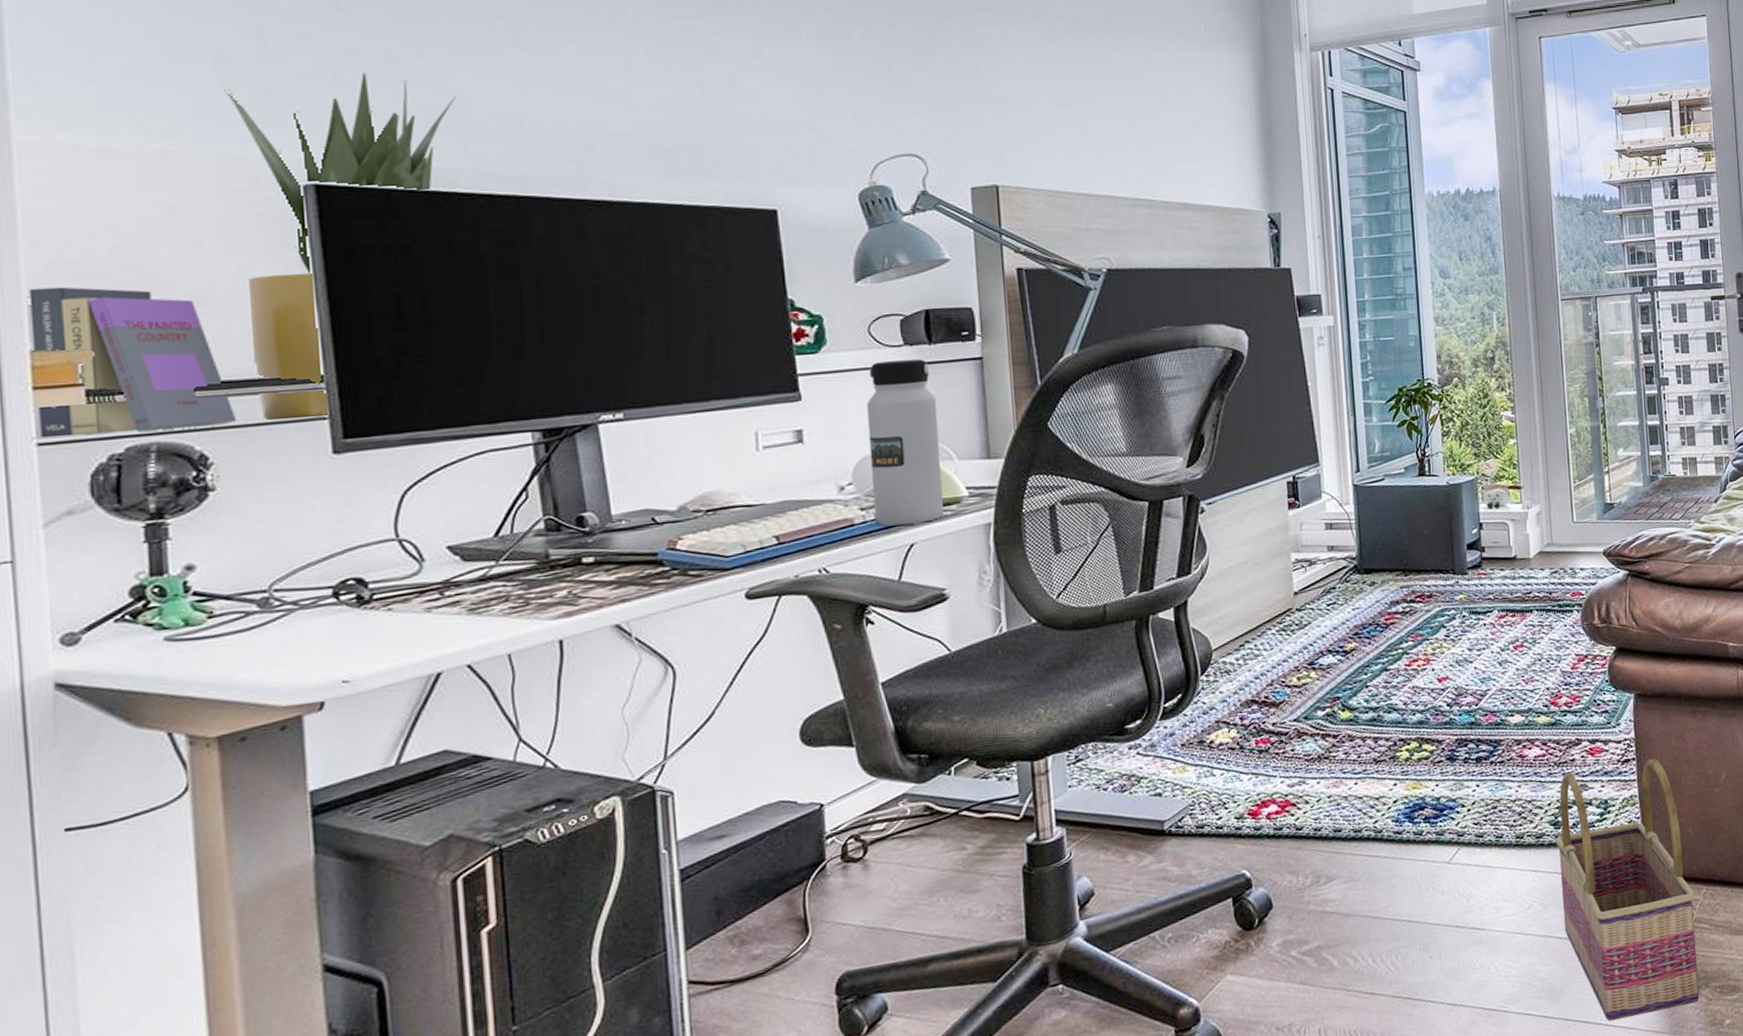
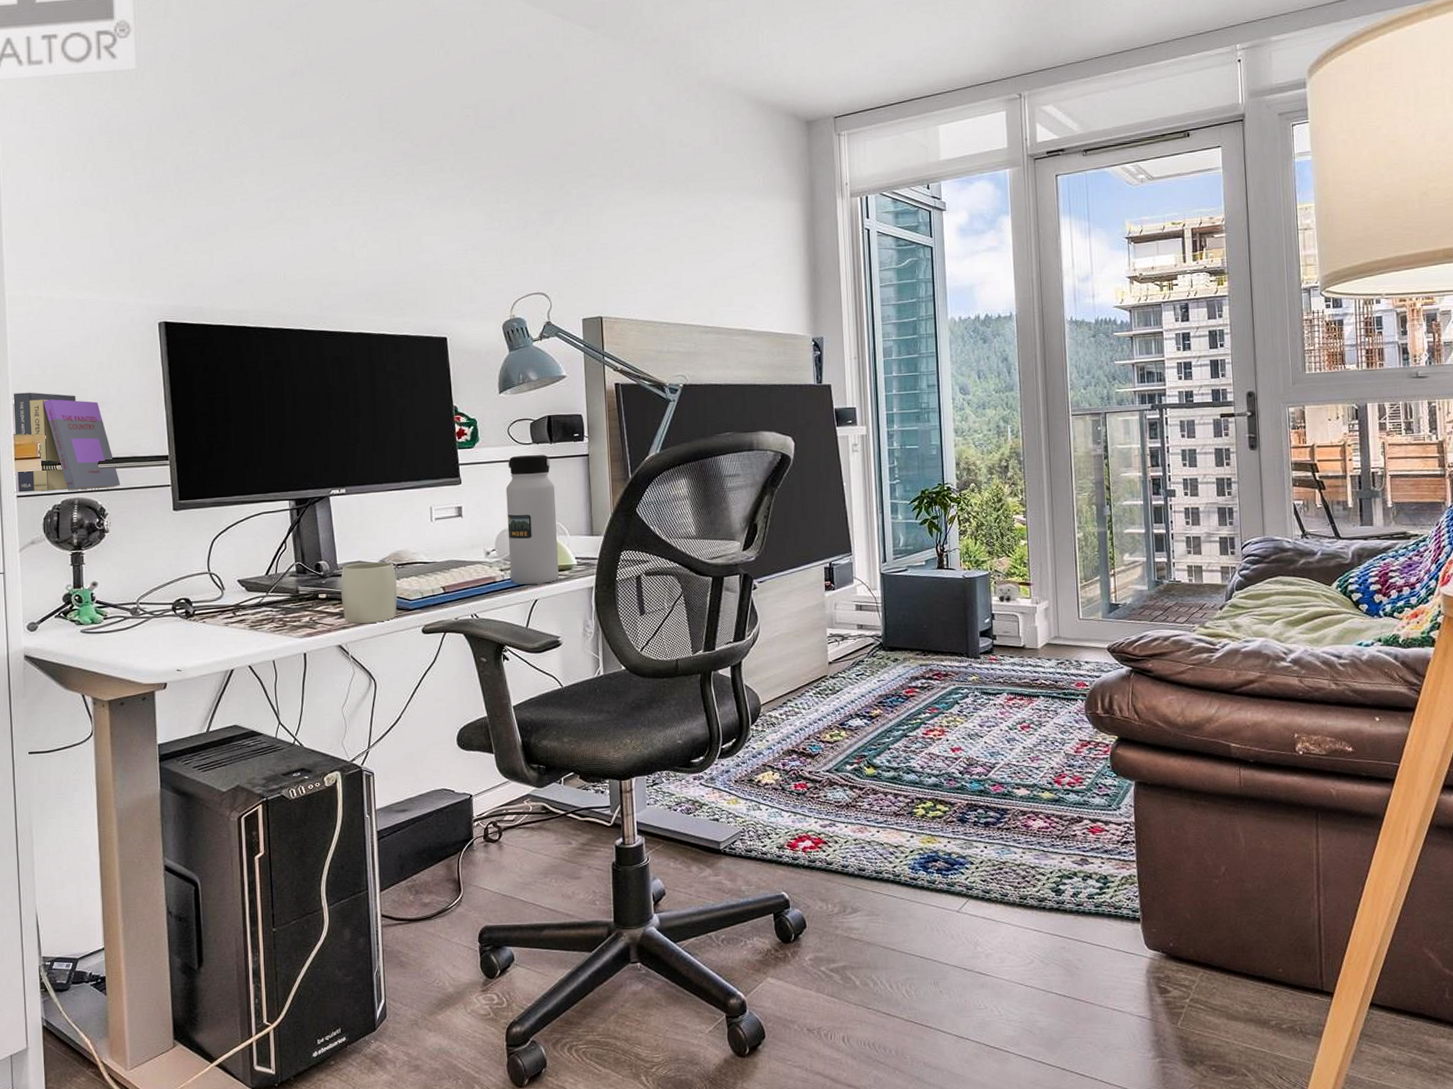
planter: present [224,73,456,421] -> none [116,242,246,486]
mug: none [616,507,708,595] -> present [340,561,398,625]
basket: present [1555,759,1700,1021] -> none [1056,844,1194,1079]

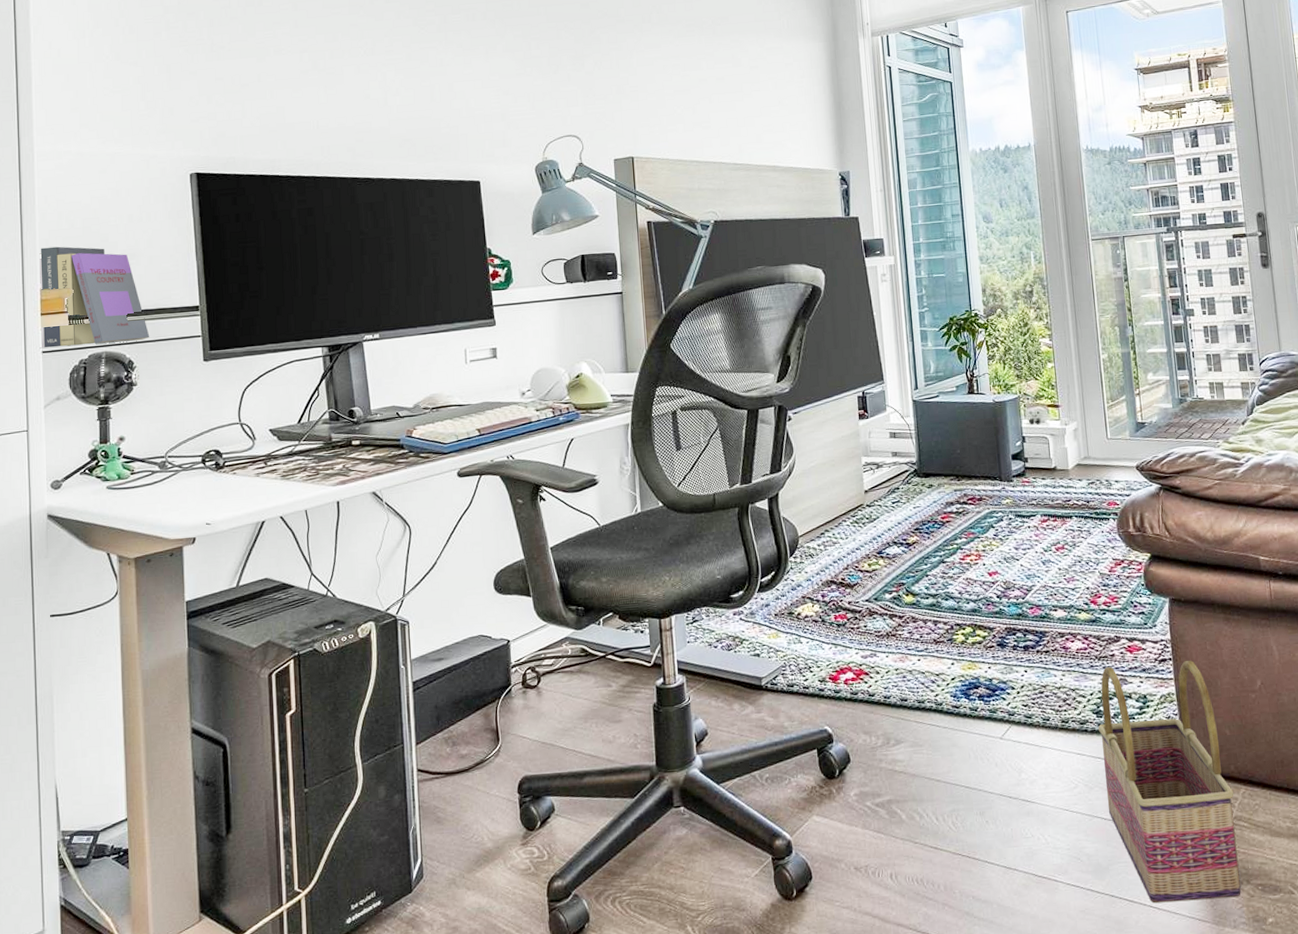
mug: present [340,561,398,625] -> none [374,405,433,470]
water bottle: present [506,455,560,585] -> none [540,294,595,424]
basket: none [1056,844,1194,1079] -> present [1098,661,1241,904]

